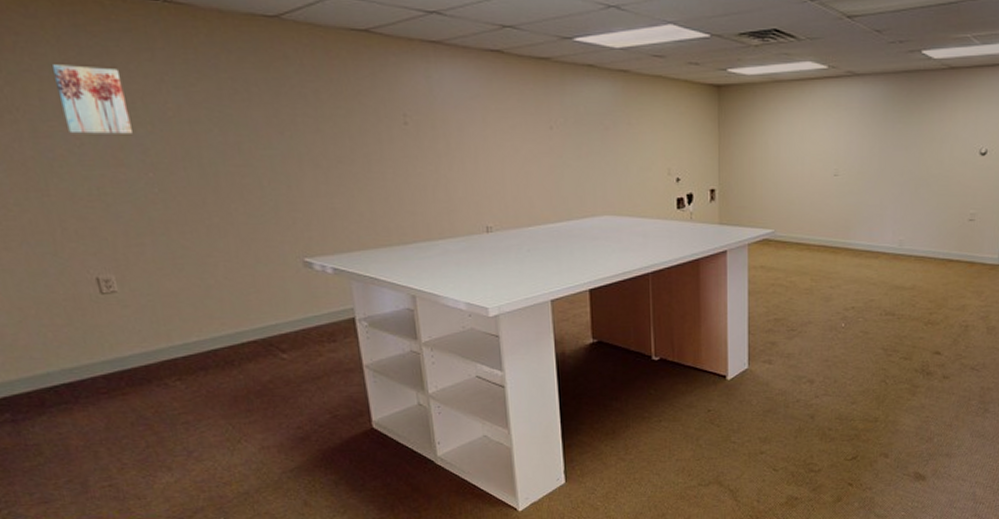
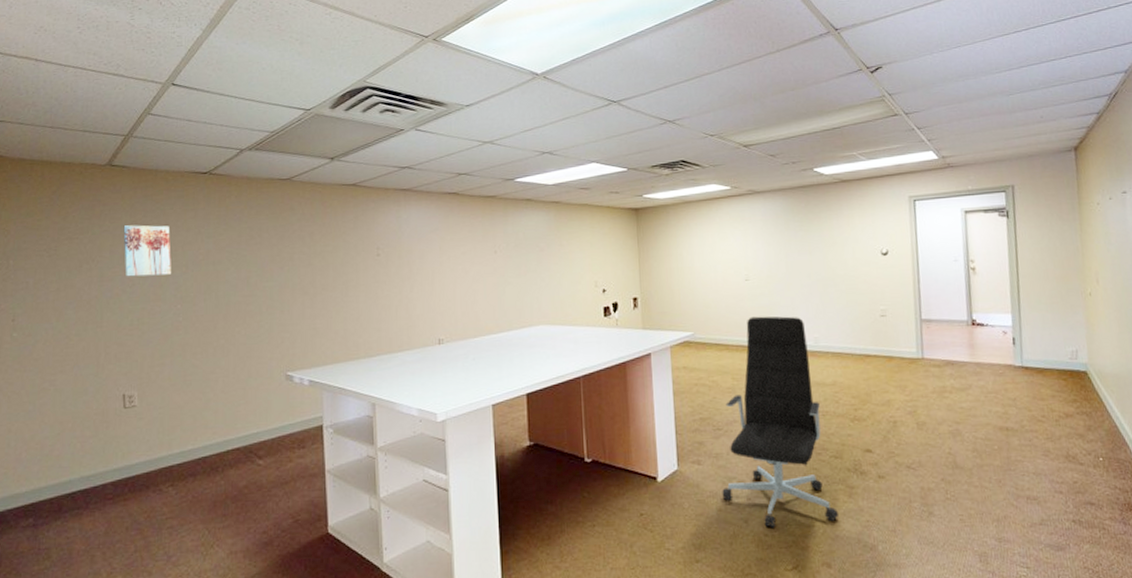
office chair: none [791,215,901,423] -> present [722,316,838,528]

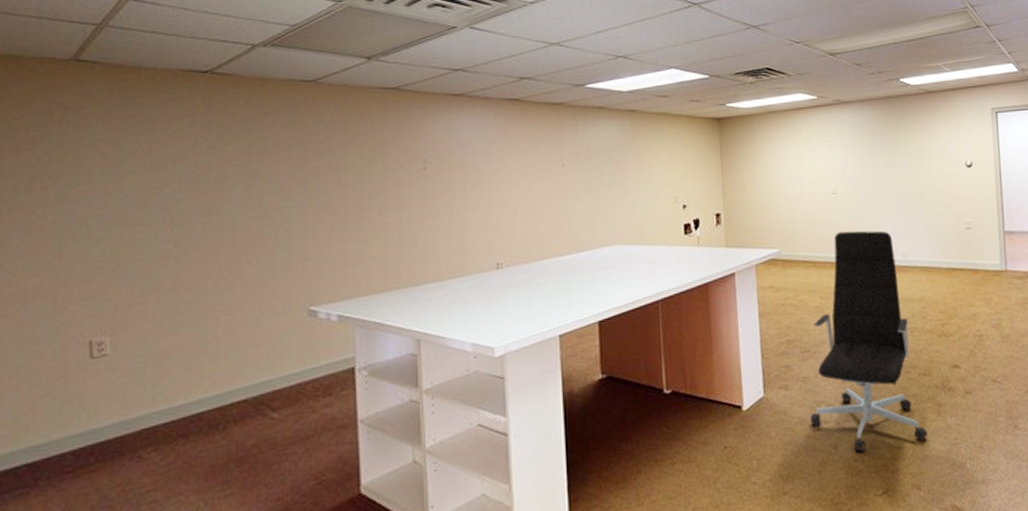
wall art: present [123,225,171,277] -> none [92,133,159,197]

